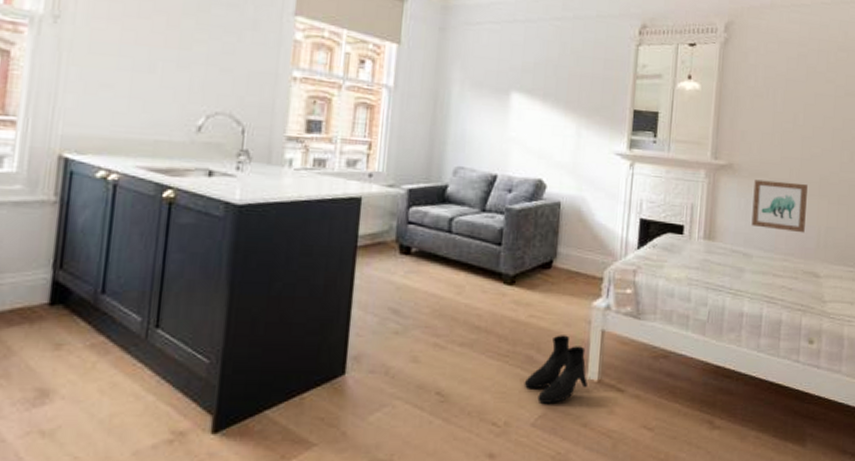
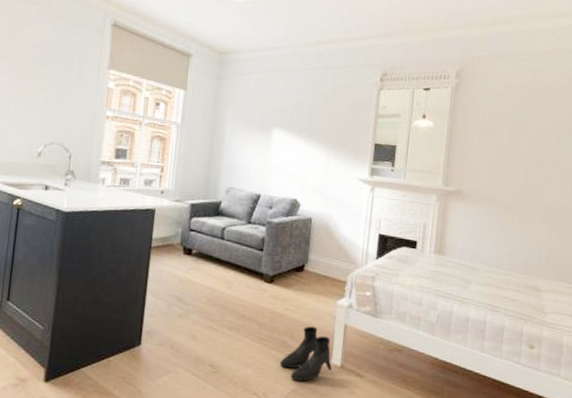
wall art: present [751,179,808,233] -> none [478,204,531,252]

